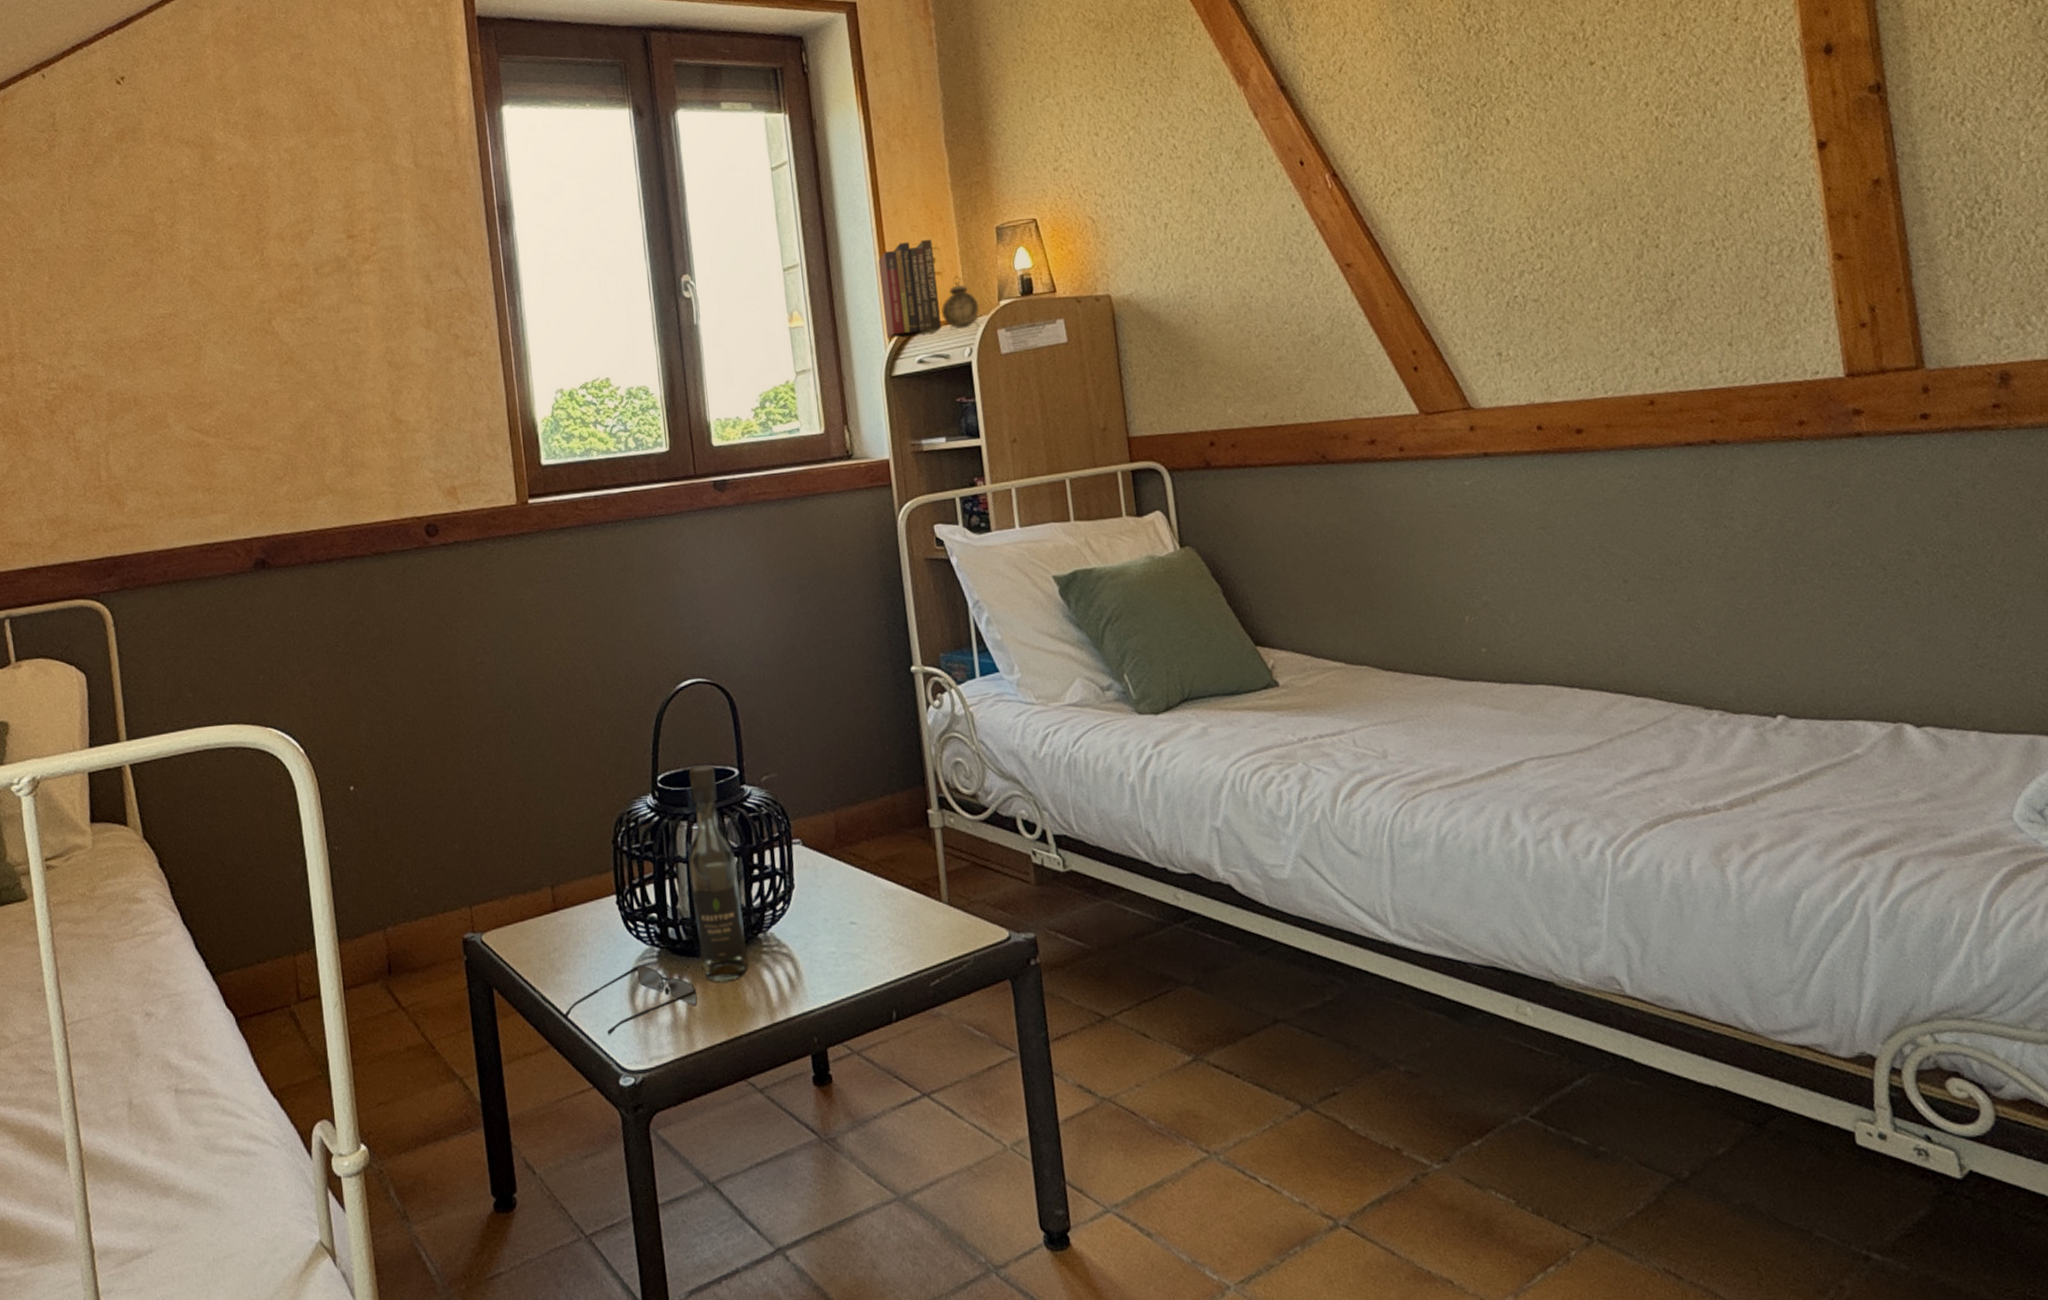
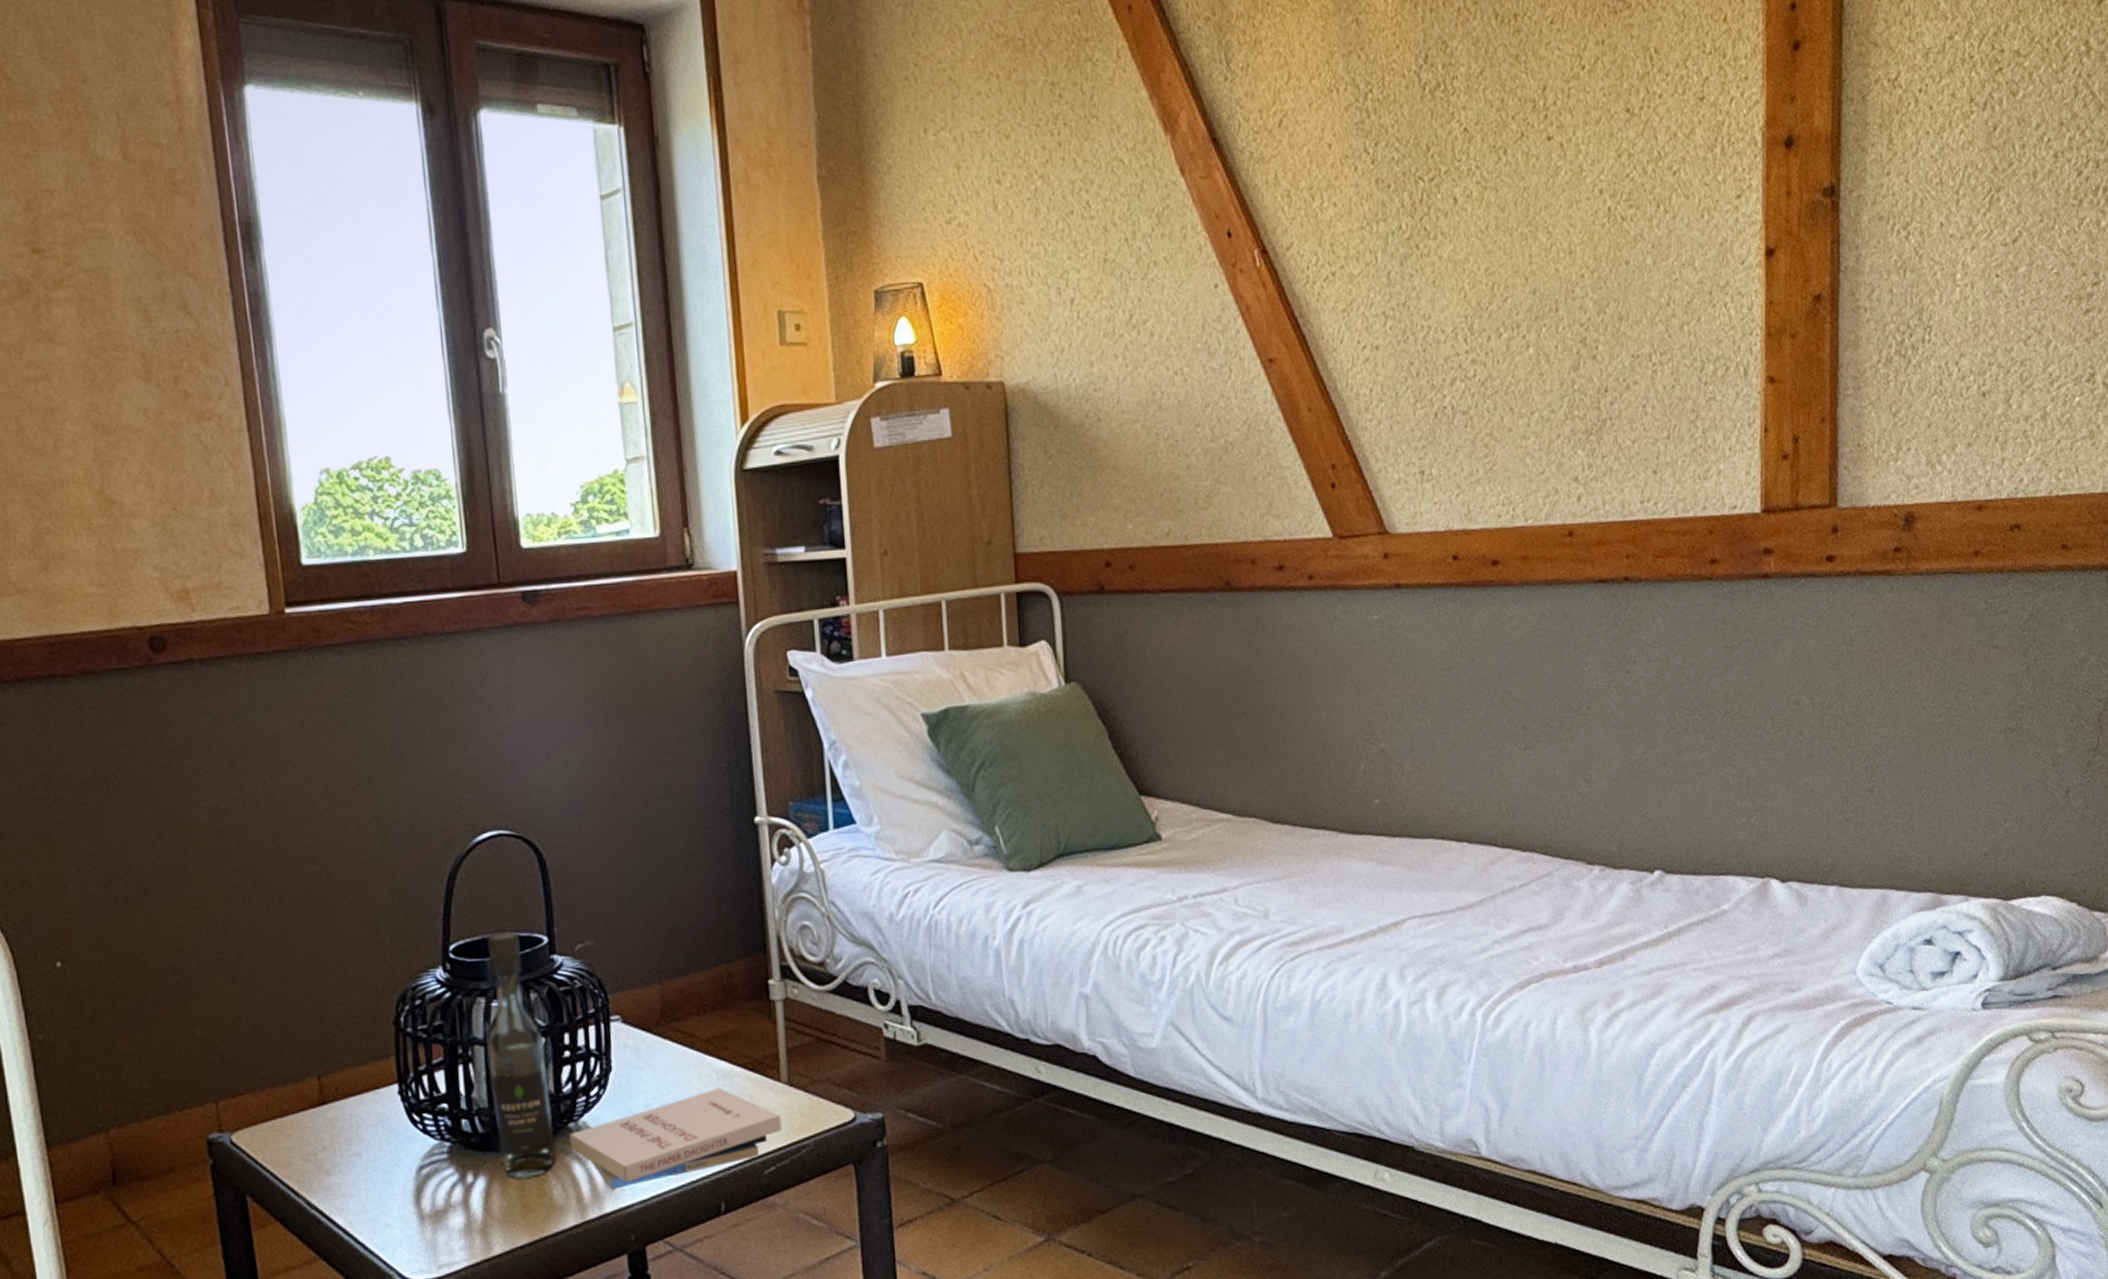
eyeglasses: present [563,964,698,1035] -> none [334,1162,496,1243]
books: none [759,905,944,996] -> present [570,1087,782,1190]
books: present [878,239,941,339] -> none [731,300,804,423]
alarm clock: present [941,276,980,330] -> none [805,349,851,416]

